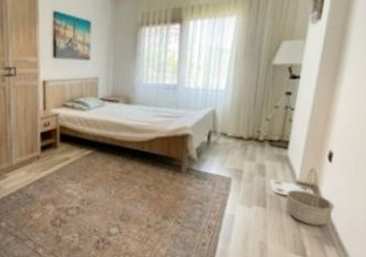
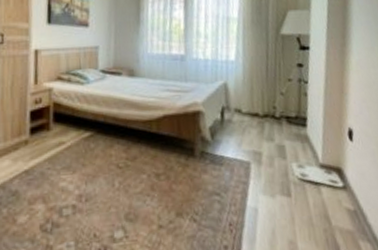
basket: present [285,168,335,226] -> none [310,147,364,218]

